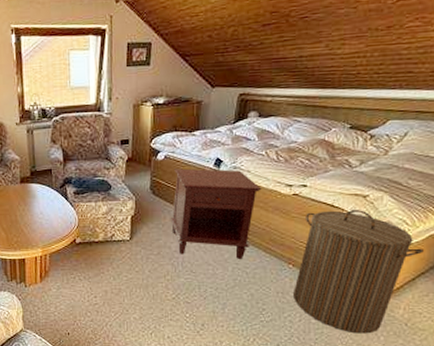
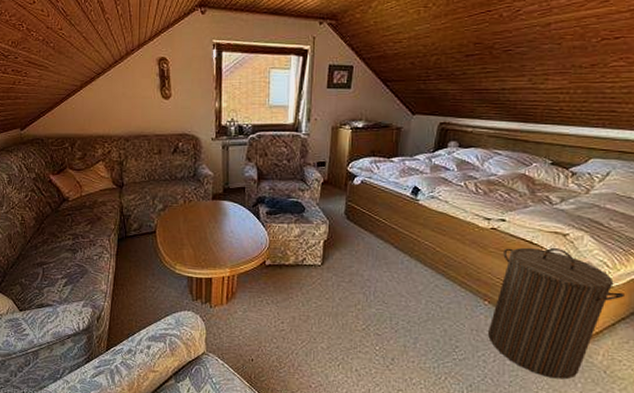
nightstand: present [170,168,262,259] -> none [364,194,459,292]

